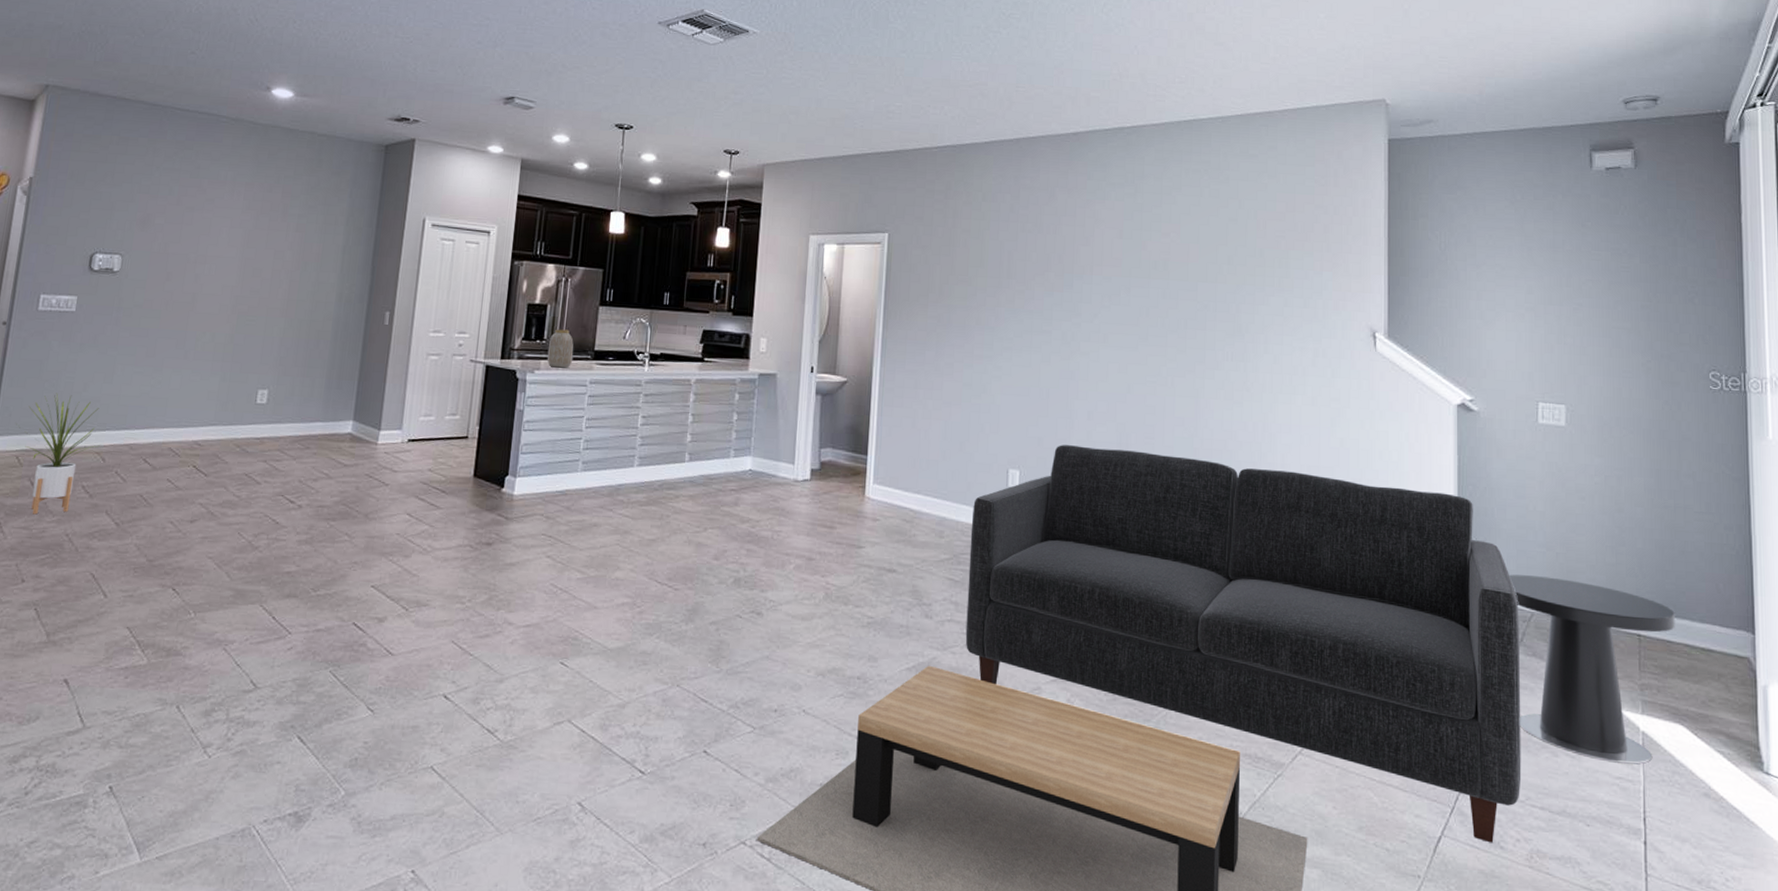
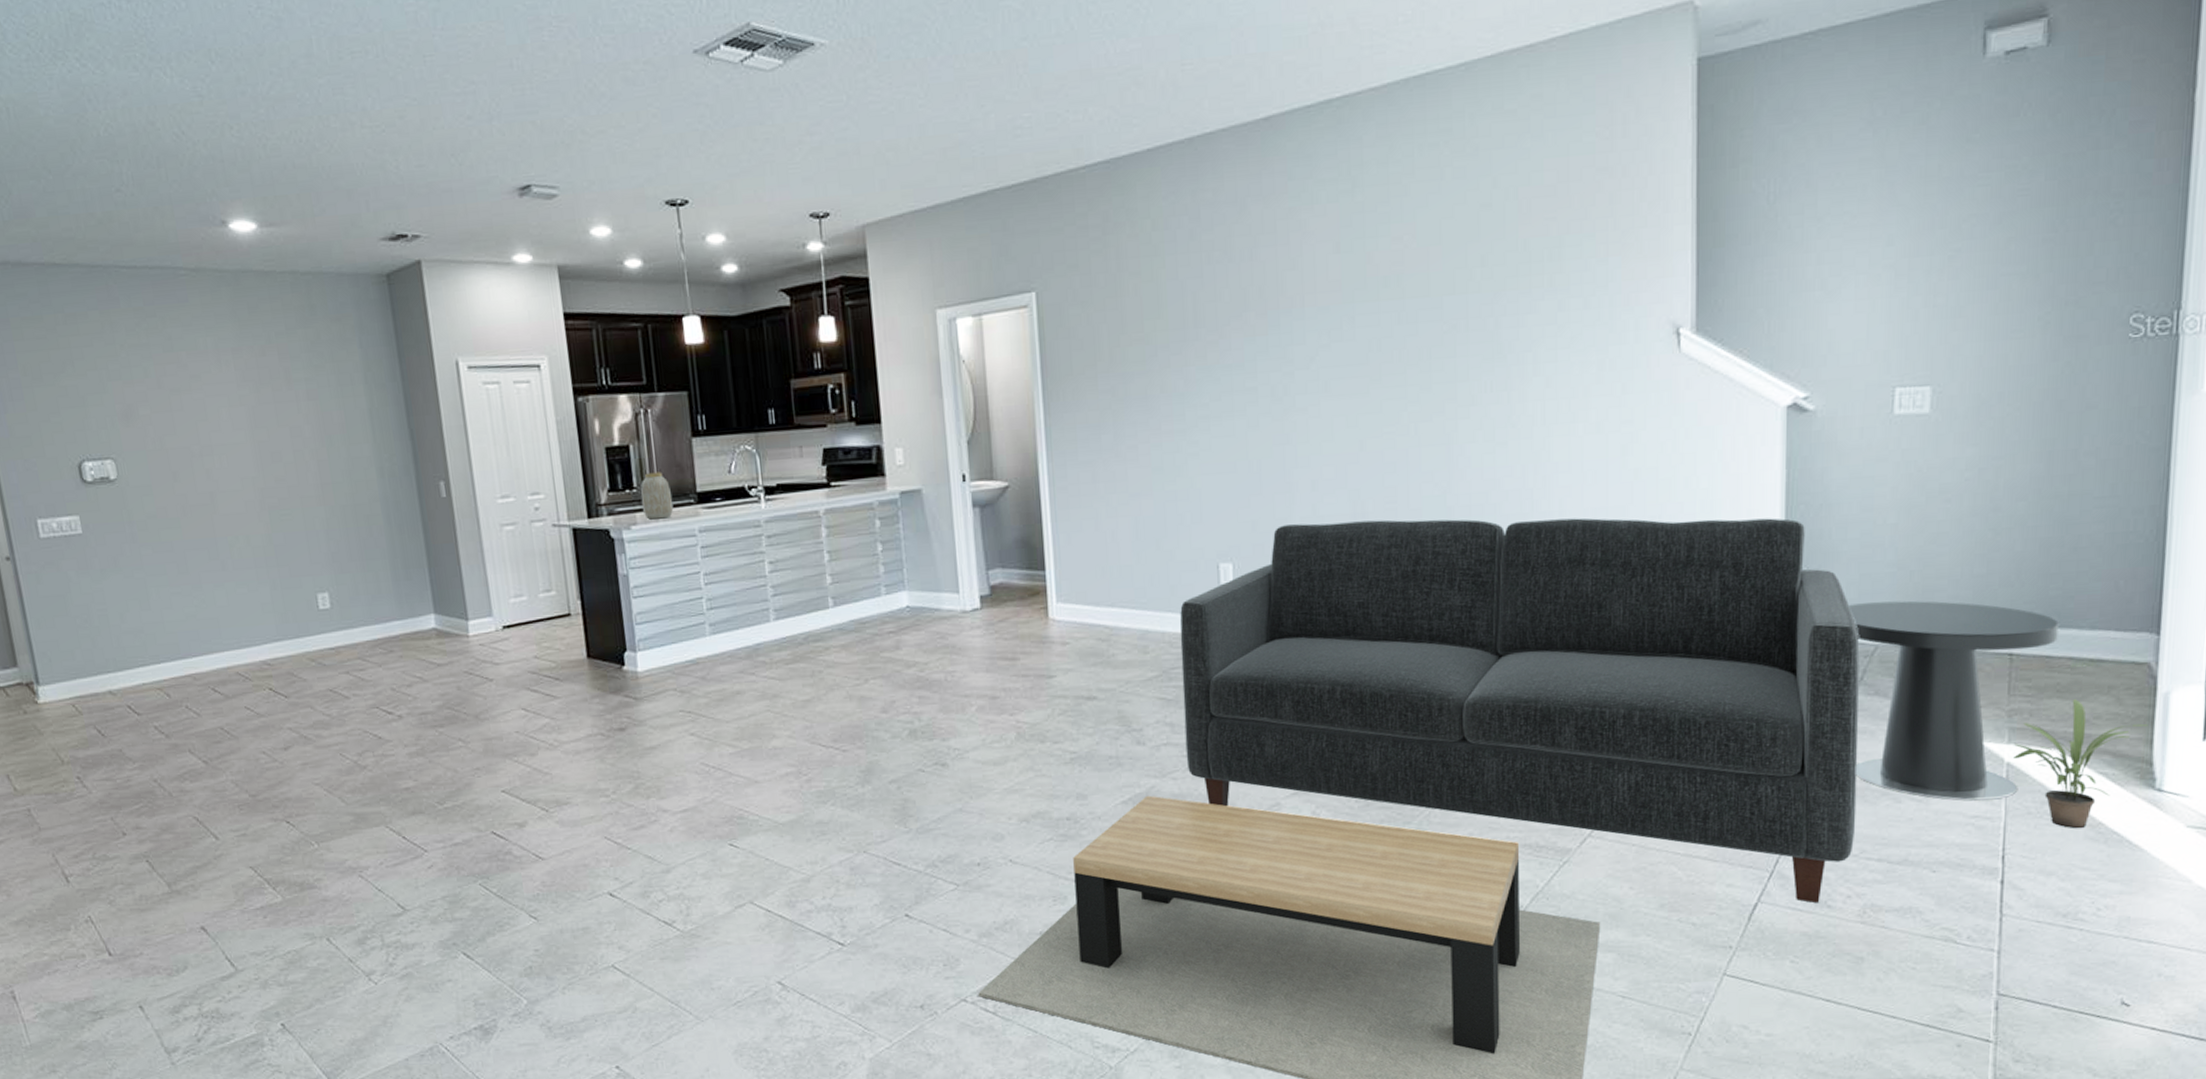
house plant: present [16,393,100,515] -> none [60,629,160,764]
potted plant: none [1647,682,1753,801] -> present [2014,699,2148,829]

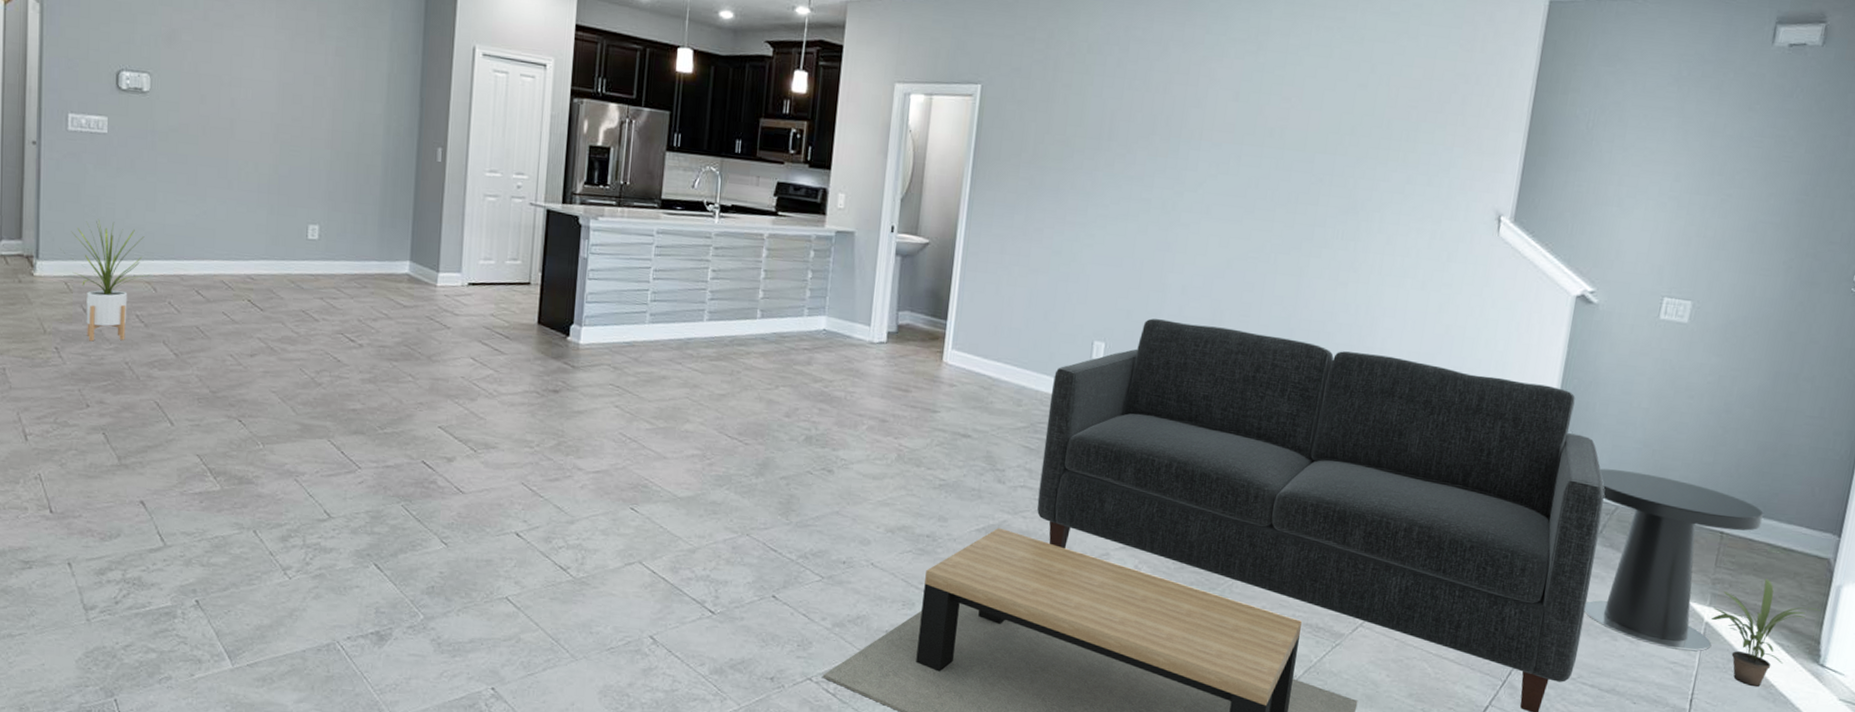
house plant: none [60,629,160,764] -> present [60,218,150,342]
vase: present [640,472,674,520] -> none [611,174,640,216]

